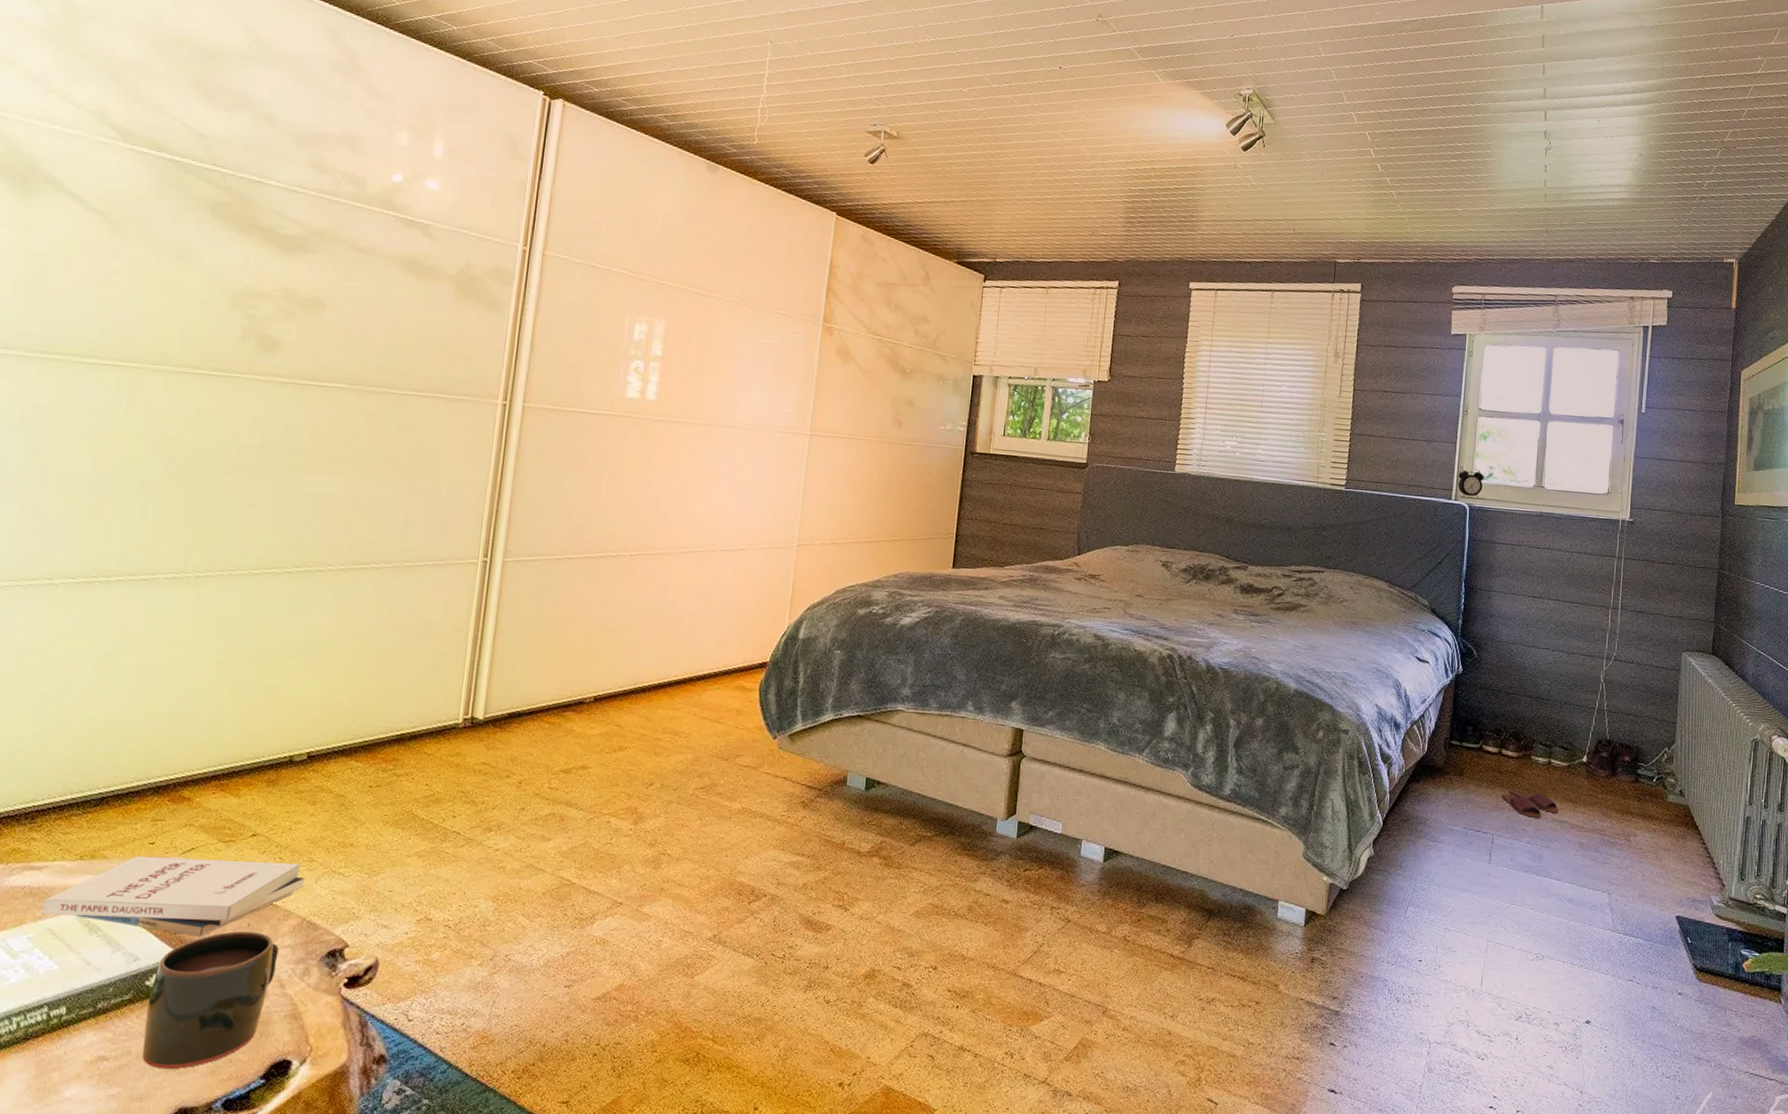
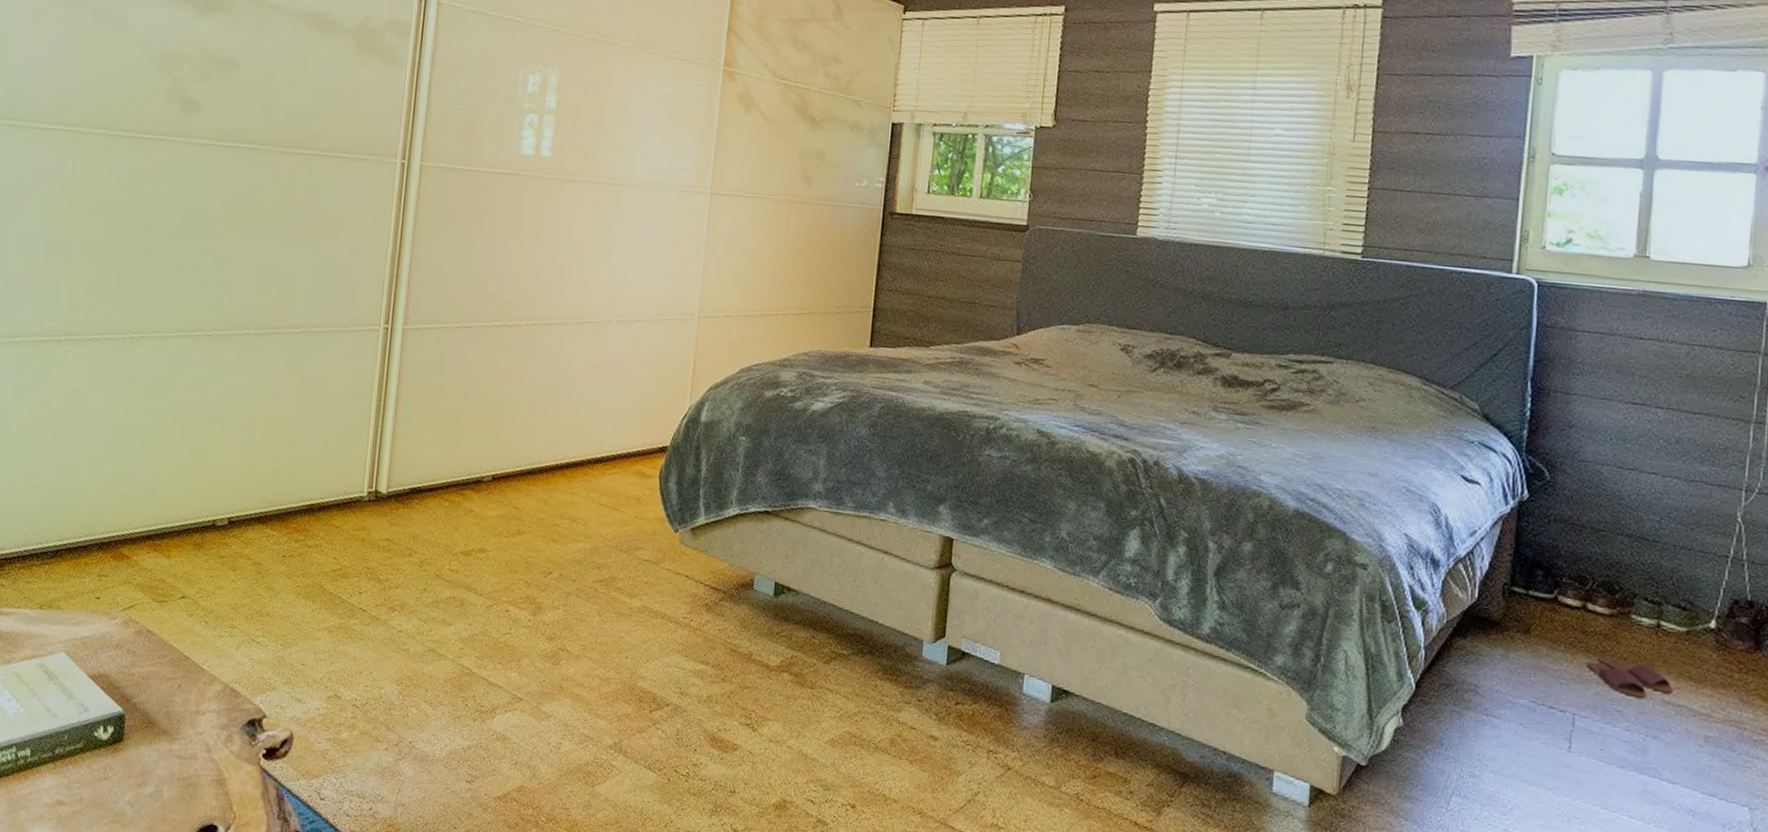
books: present [42,856,305,937] -> none [10,609,227,694]
mug: present [142,931,279,1070] -> none [92,691,206,822]
alarm clock: present [1457,468,1485,500] -> none [1520,232,1561,273]

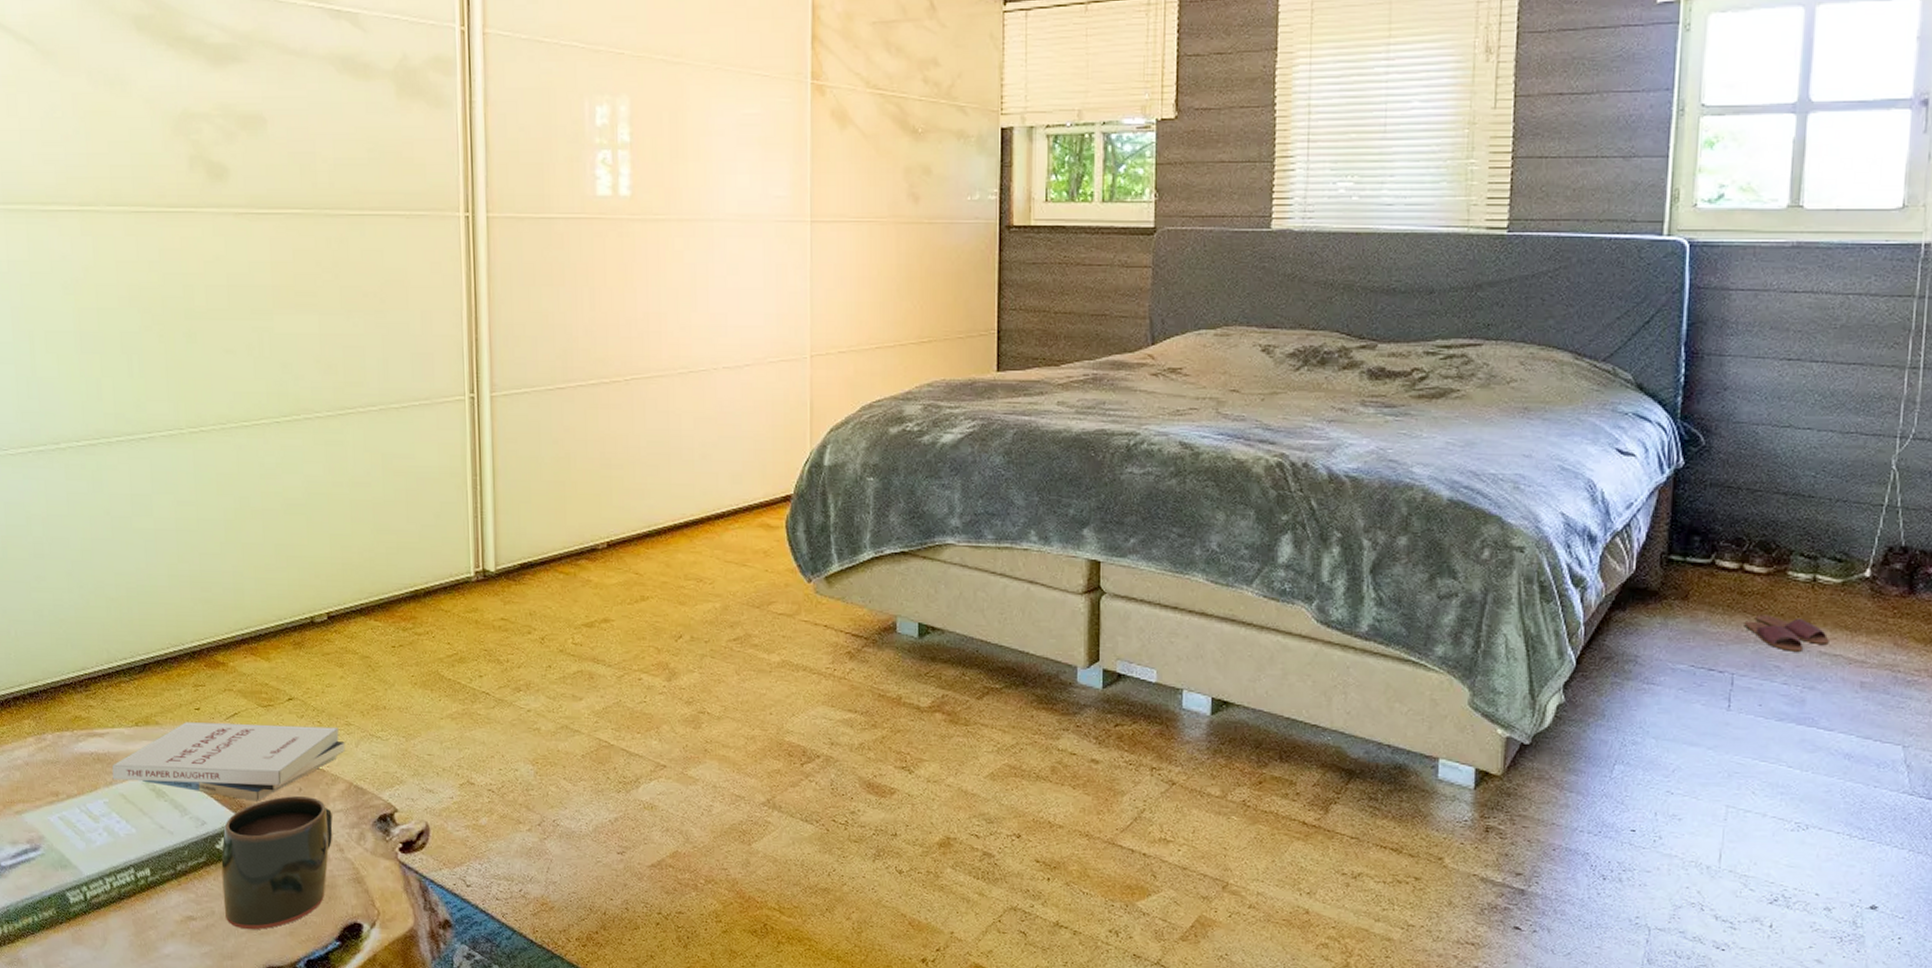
books: none [10,609,227,694] -> present [111,722,345,801]
mug: none [92,691,206,822] -> present [221,795,333,930]

